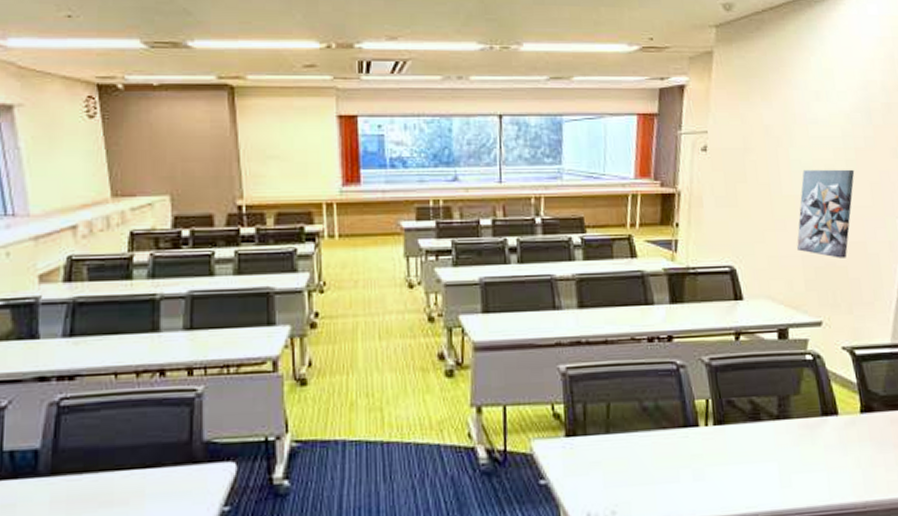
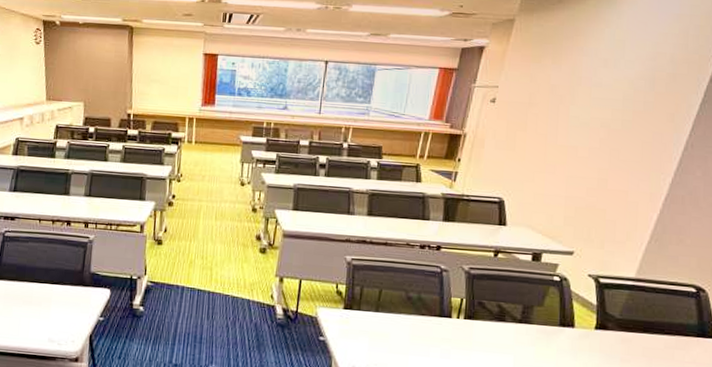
wall art: present [797,169,855,258] -> none [563,125,629,203]

